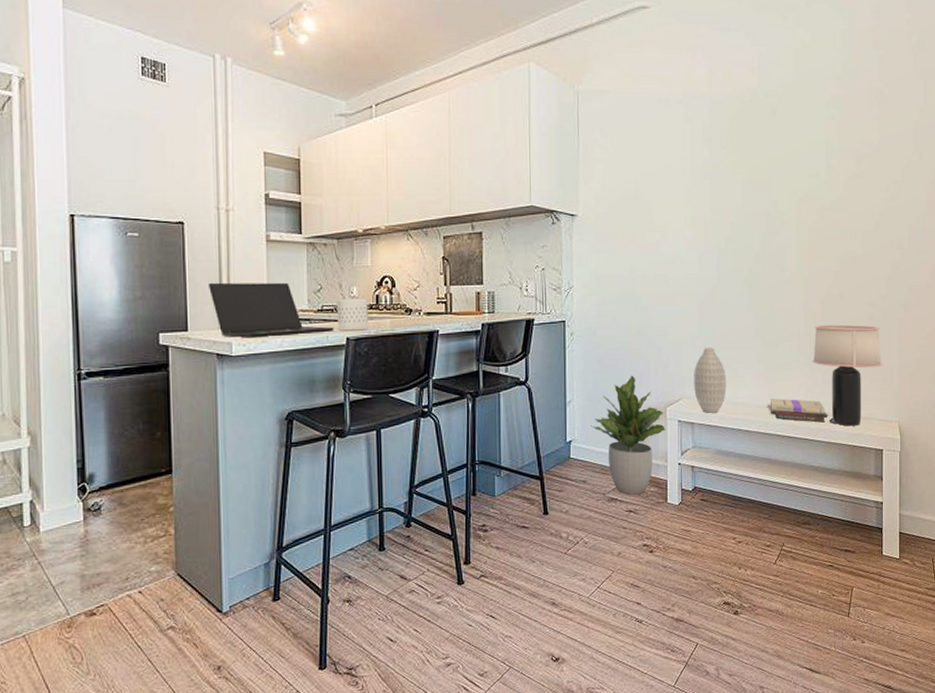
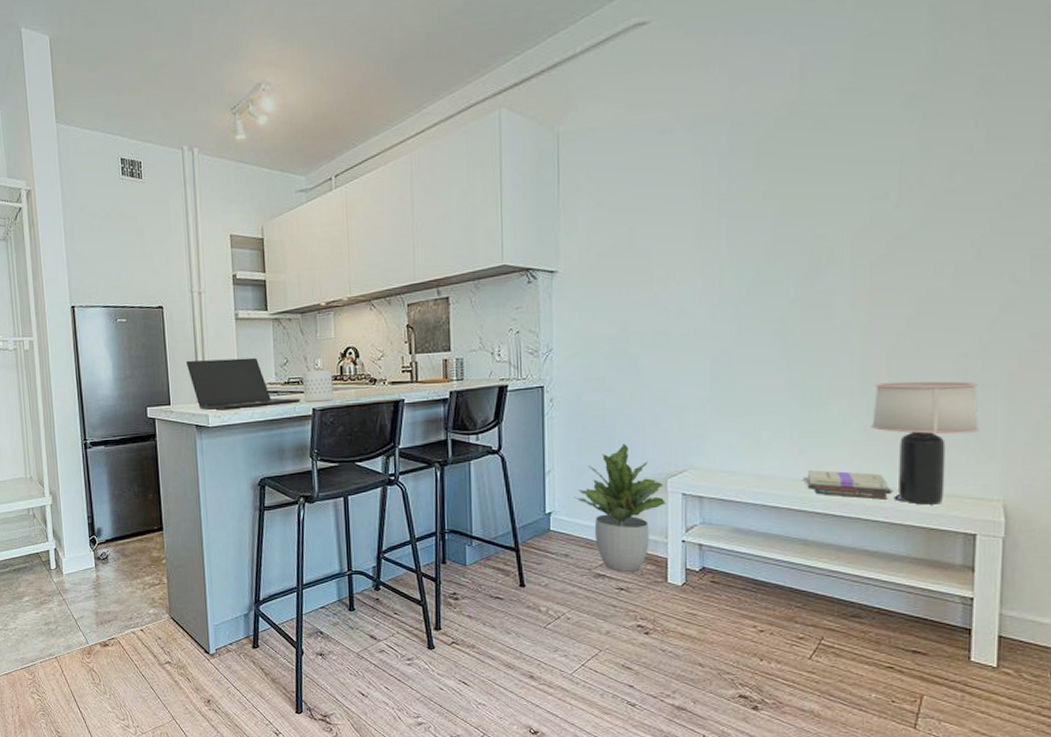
vase: present [693,347,727,413] -> none [702,412,747,486]

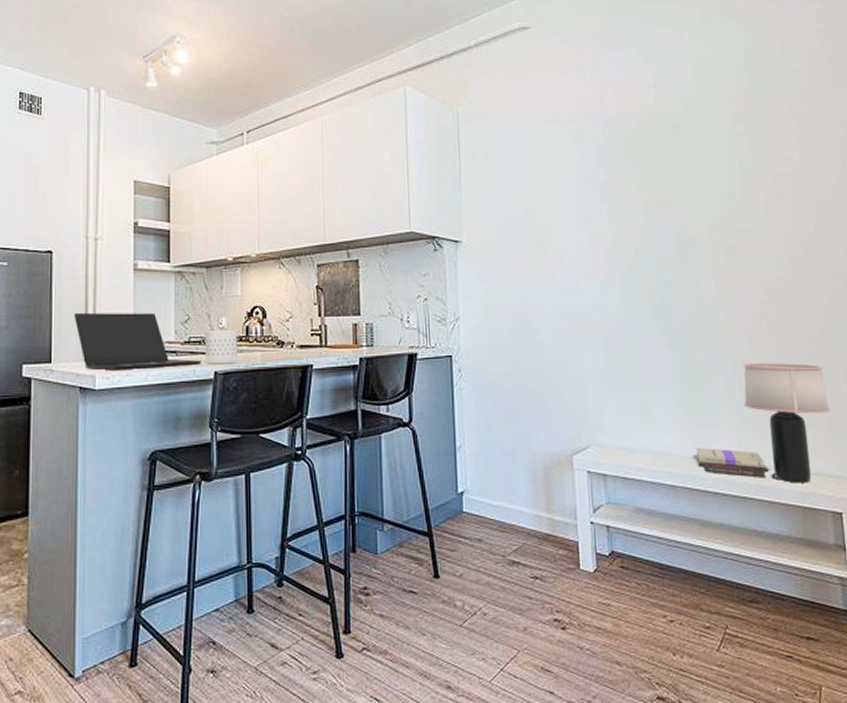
potted plant: present [574,443,666,572] -> none [485,417,573,558]

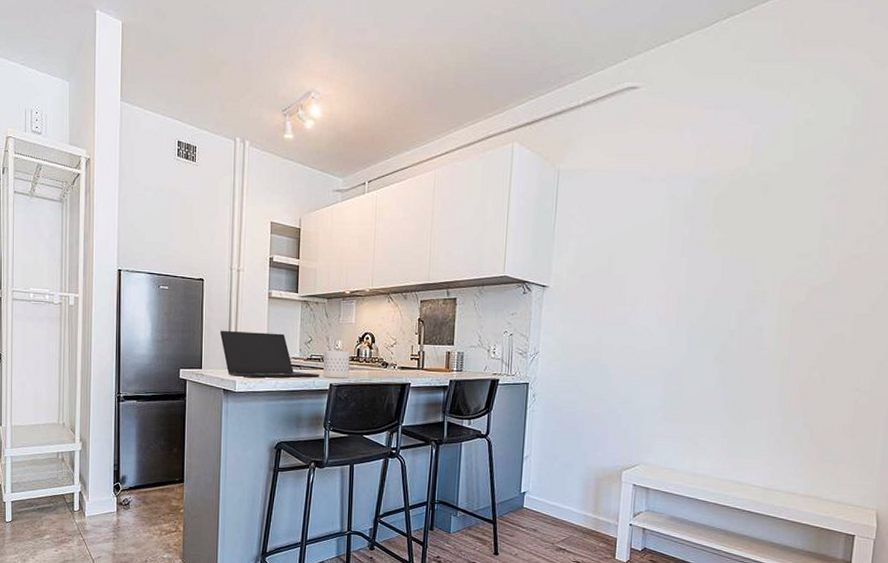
books: present [693,448,769,478] -> none [728,473,795,502]
table lamp: present [742,362,831,483] -> none [783,406,865,509]

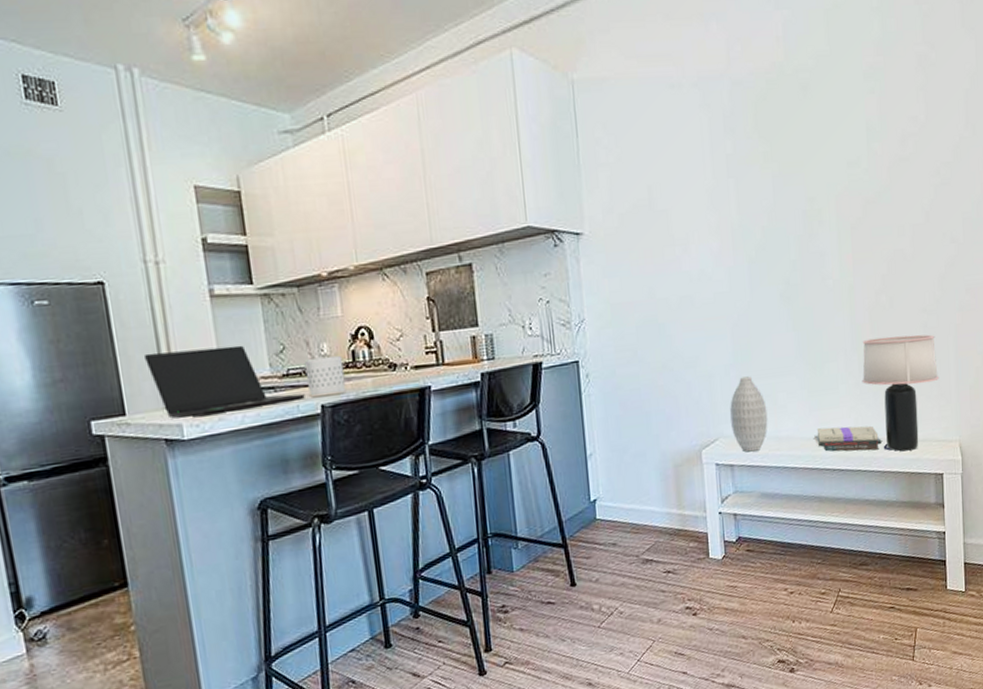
vase: none [651,418,688,481] -> present [729,376,768,452]
books: none [728,473,795,502] -> present [814,425,882,452]
table lamp: none [783,406,865,509] -> present [862,334,940,451]

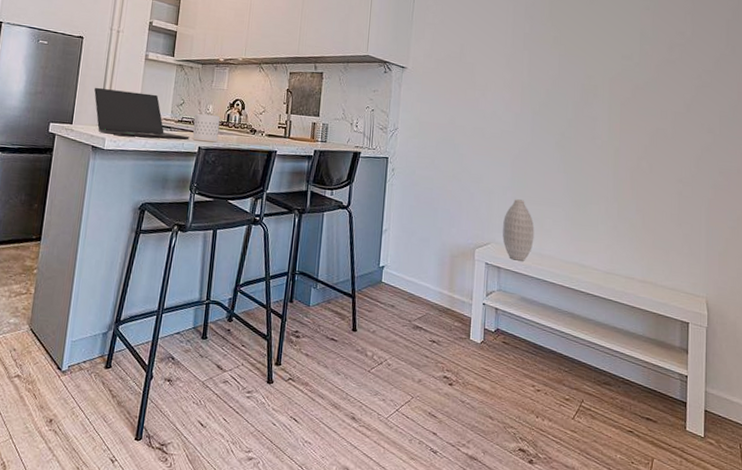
books: present [814,425,882,452] -> none [573,256,633,287]
table lamp: present [862,334,940,451] -> none [619,193,691,295]

